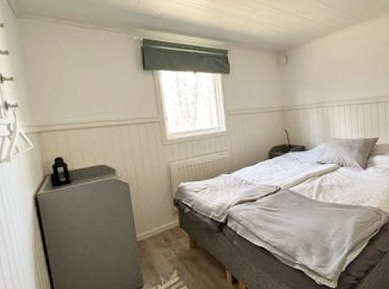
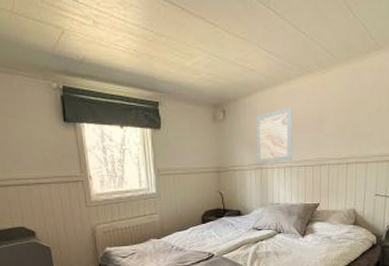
wall art: none [316,51,351,102] -> present [256,106,293,163]

